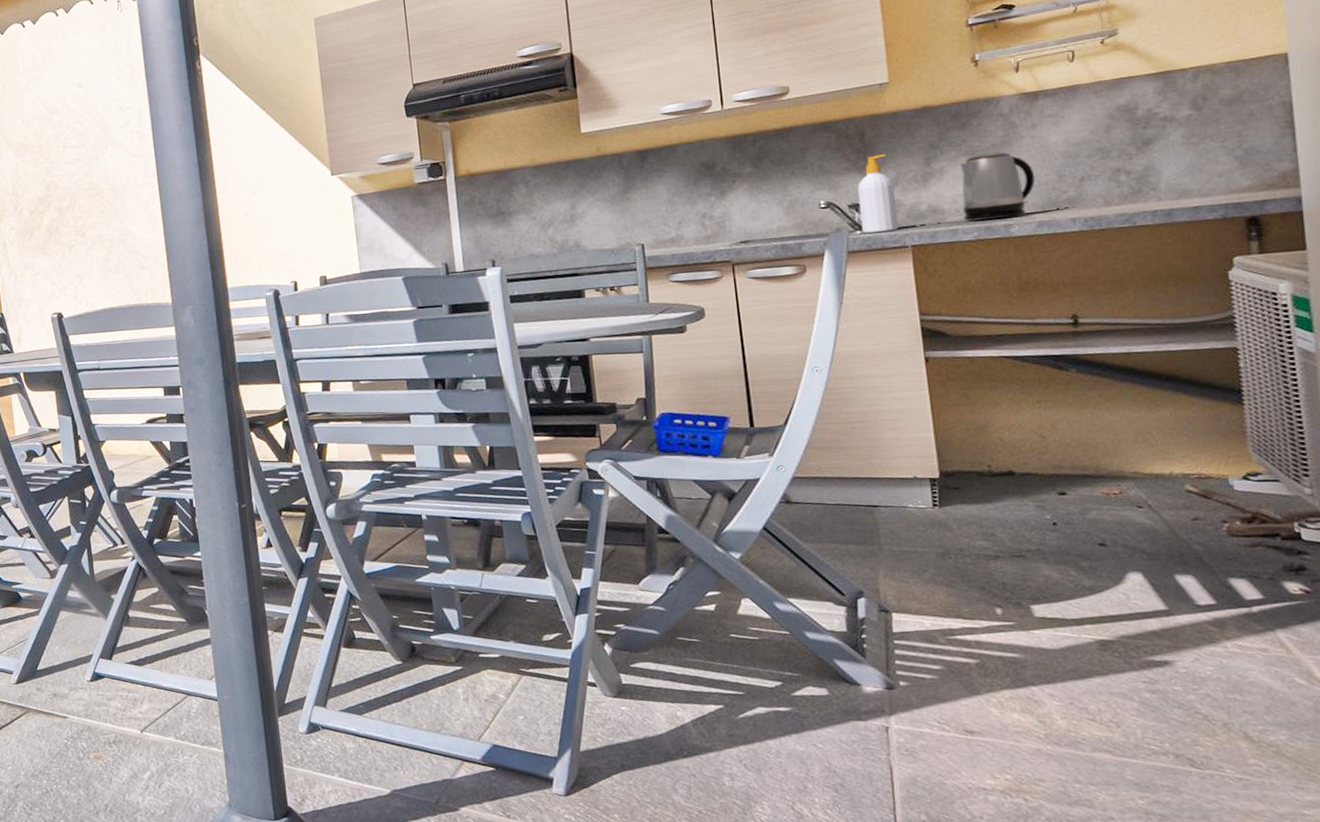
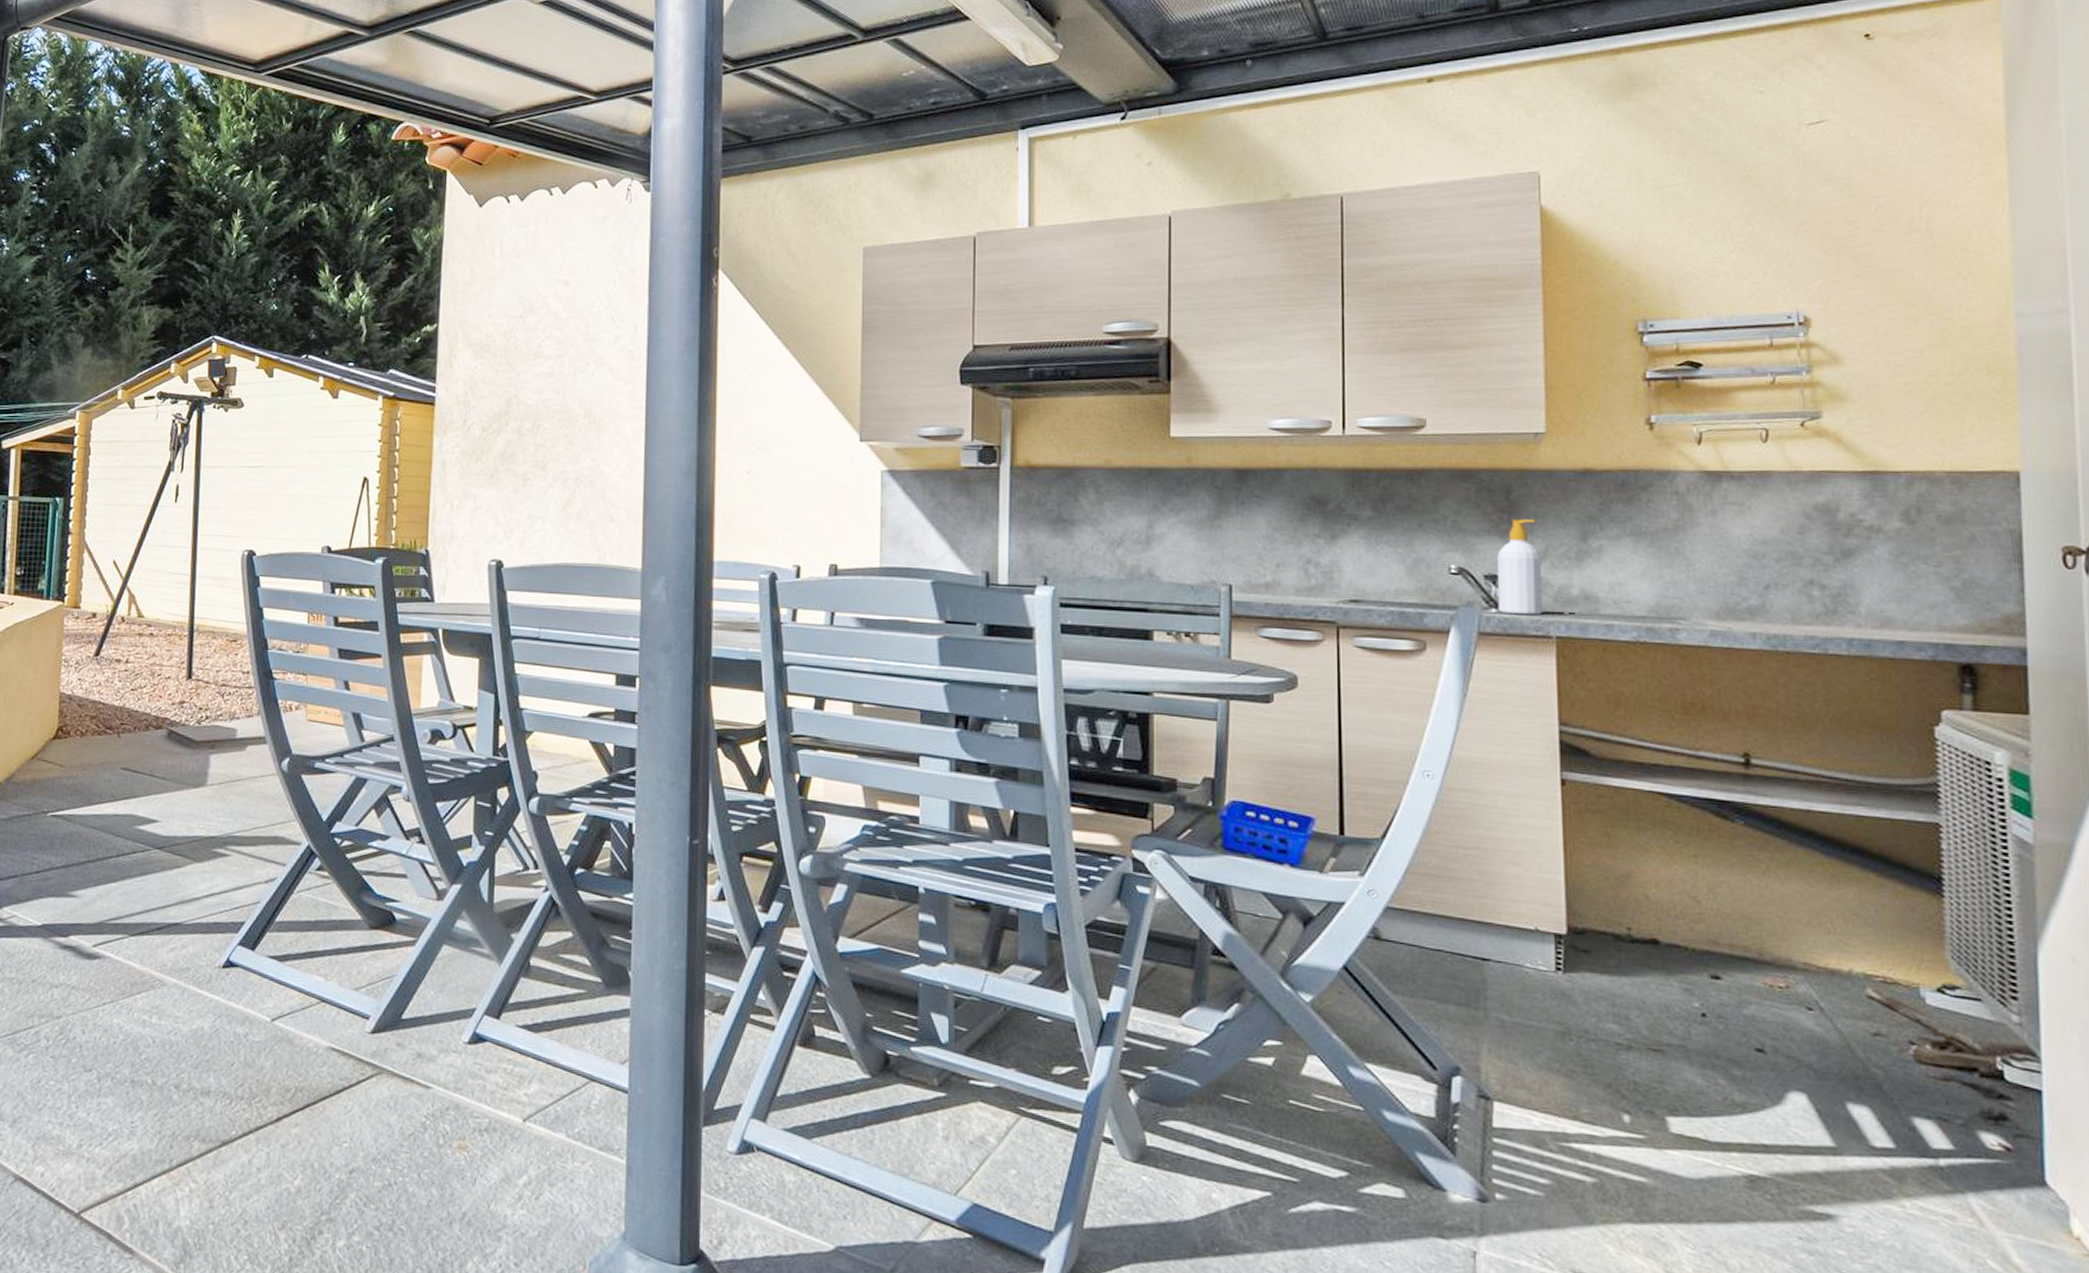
kettle: present [960,152,1036,222] -> none [1621,537,1711,620]

